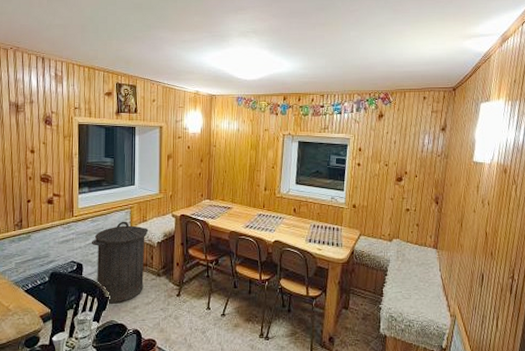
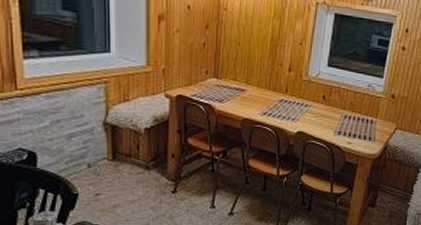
trash can: present [91,221,149,303] -> none [47,99,132,201]

